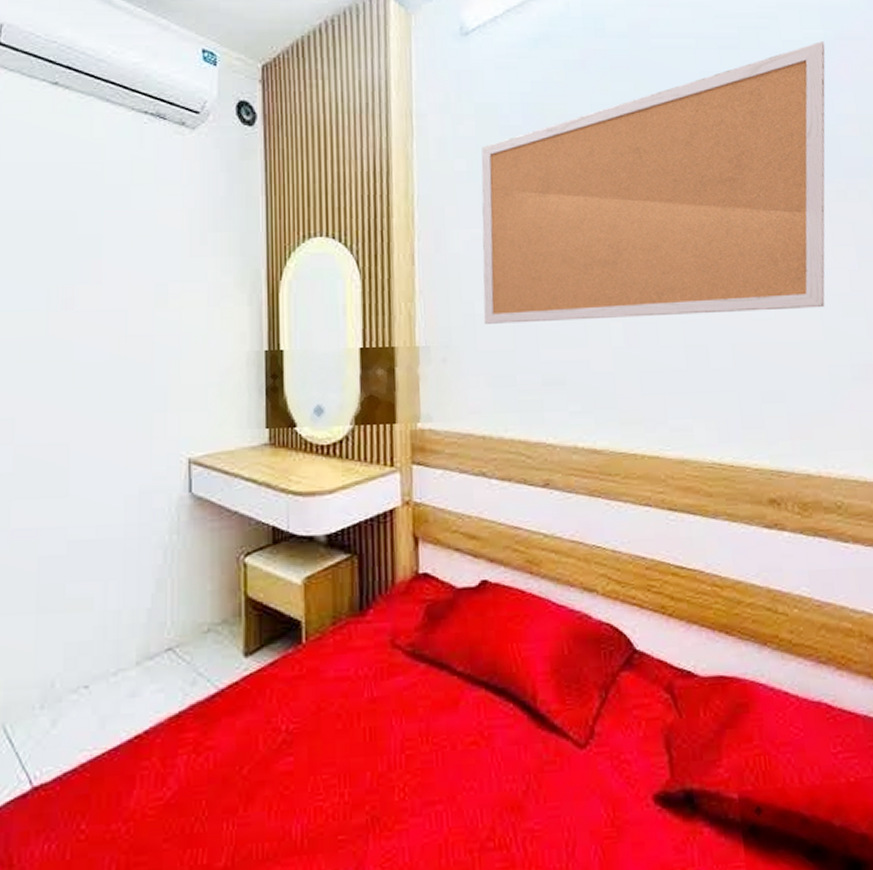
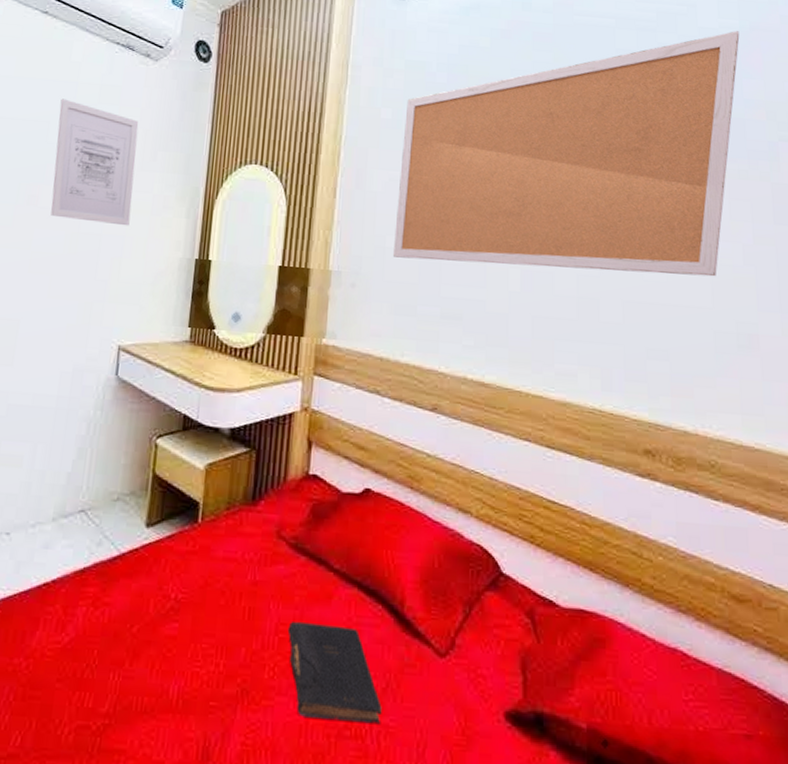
wall art: none [86,182,184,322] -> present [50,98,139,226]
book: none [414,732,525,836] -> present [287,621,382,725]

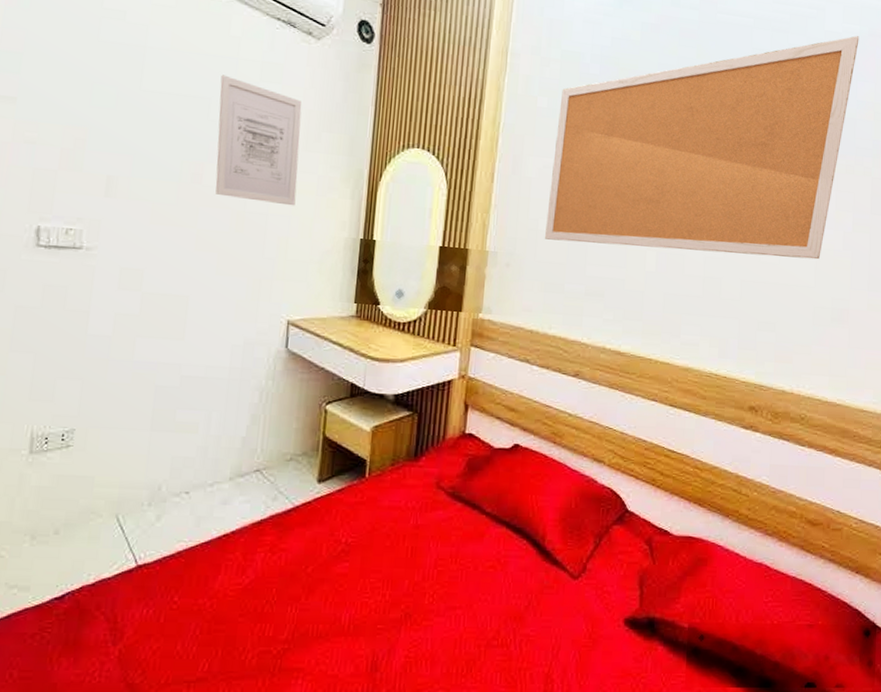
book: present [287,621,382,725] -> none [445,556,524,635]

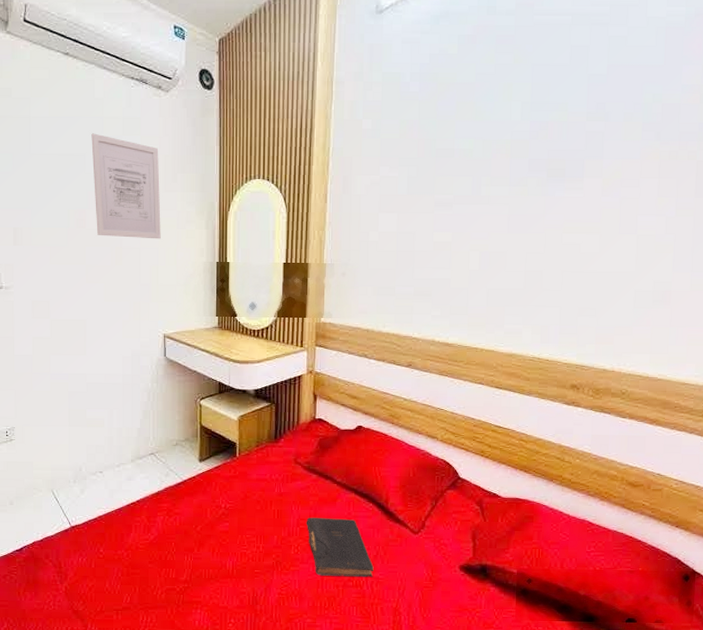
book: none [445,556,524,635] -> present [306,517,374,578]
bulletin board: present [544,35,859,260] -> none [375,18,685,249]

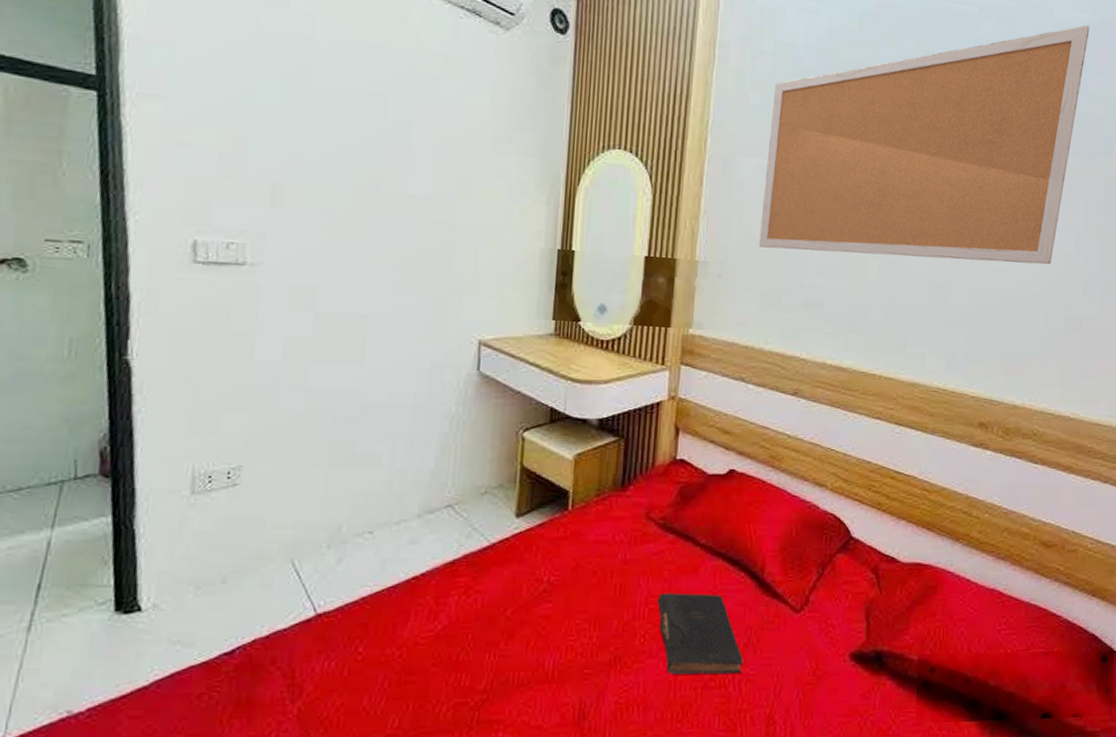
wall art: present [91,133,161,239] -> none [395,69,491,215]
bulletin board: none [375,18,685,249] -> present [758,25,1090,265]

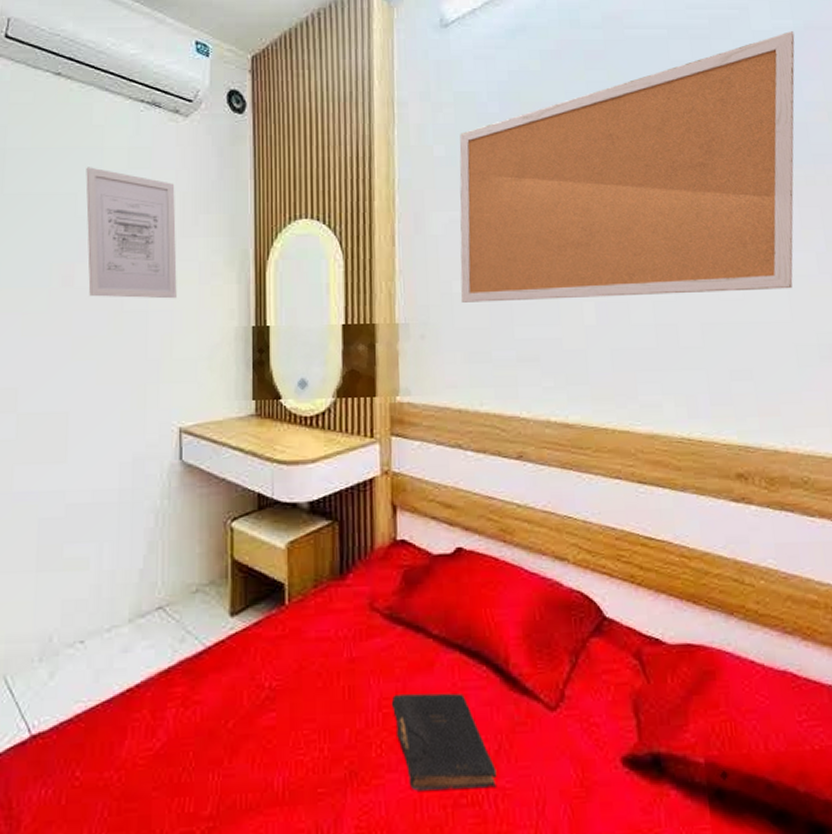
wall art: none [395,69,491,215] -> present [86,167,177,299]

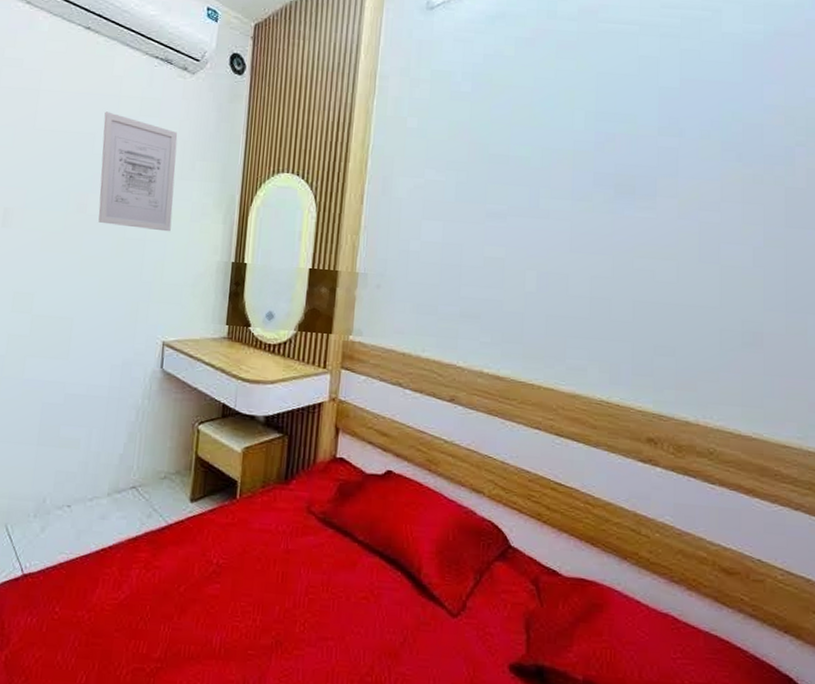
book: present [391,692,497,791] -> none [316,584,400,673]
bulletin board: present [459,31,795,302] -> none [416,36,763,278]

